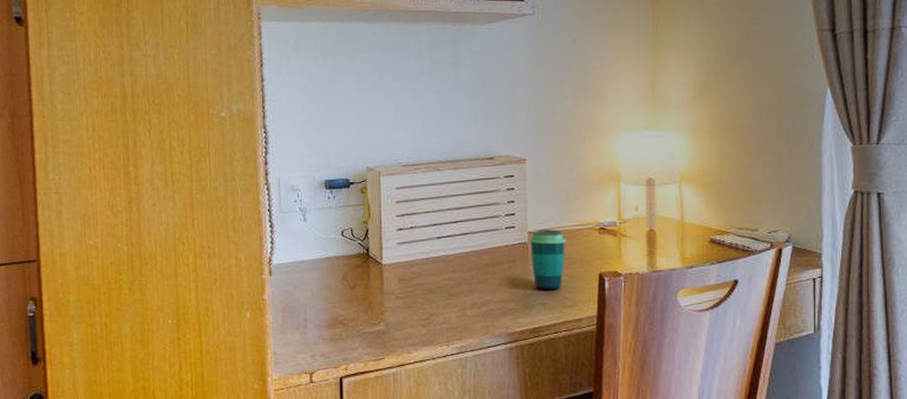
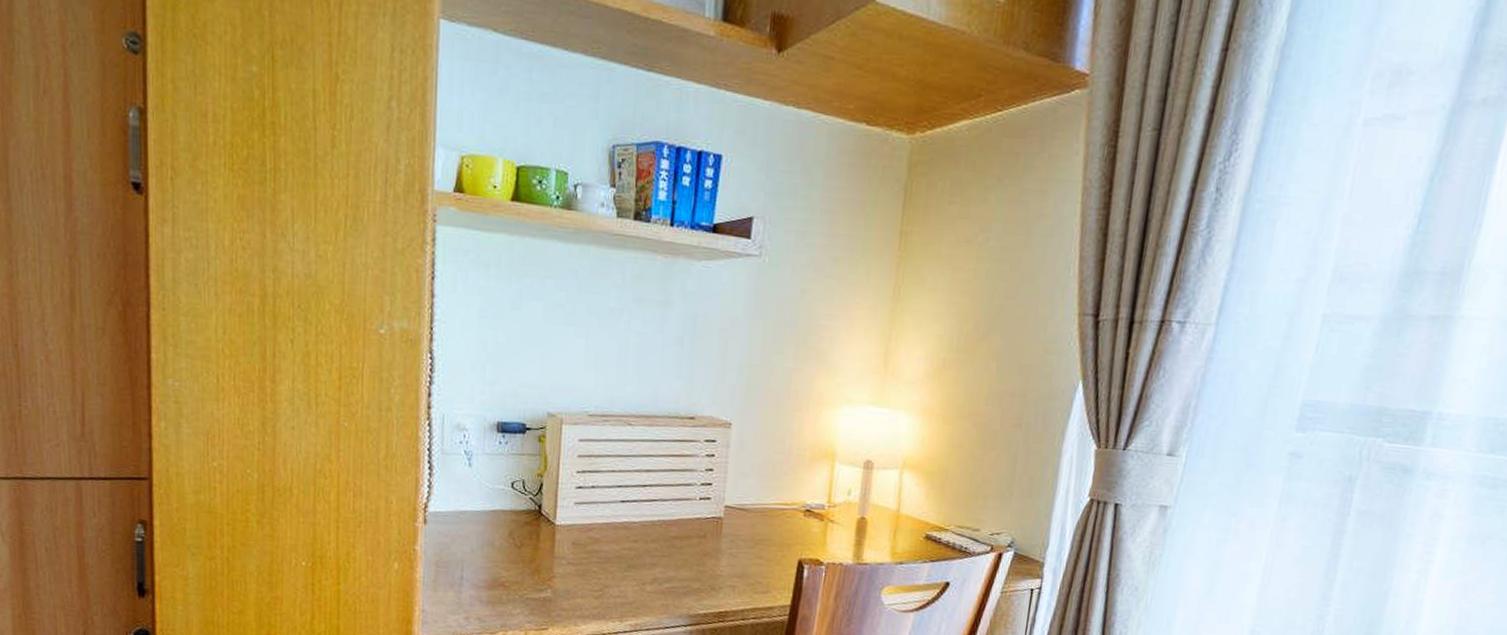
cup: present [529,229,566,291] -> none [724,504,766,573]

